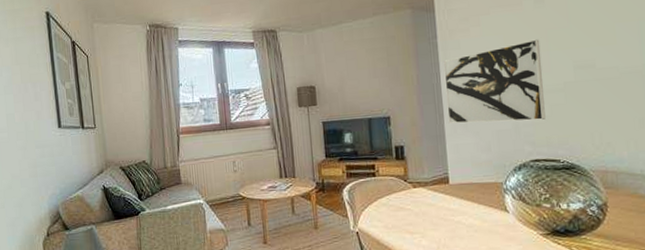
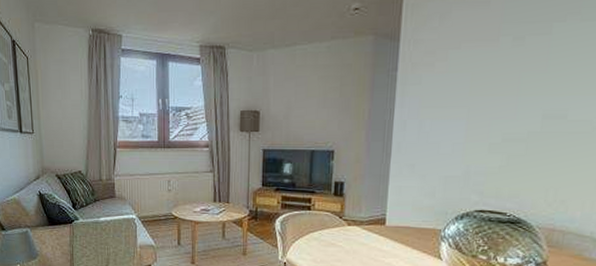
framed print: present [443,39,546,124] -> none [395,81,511,169]

